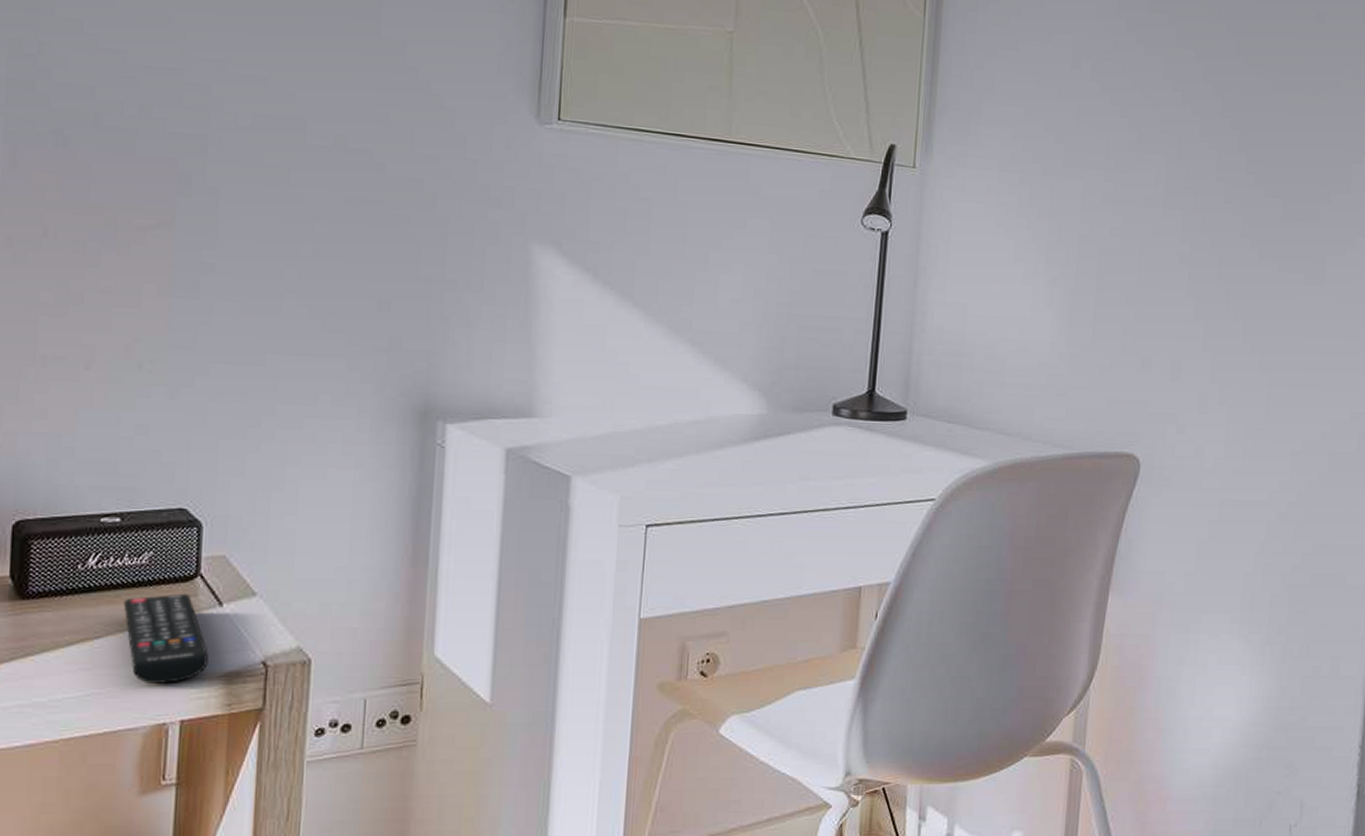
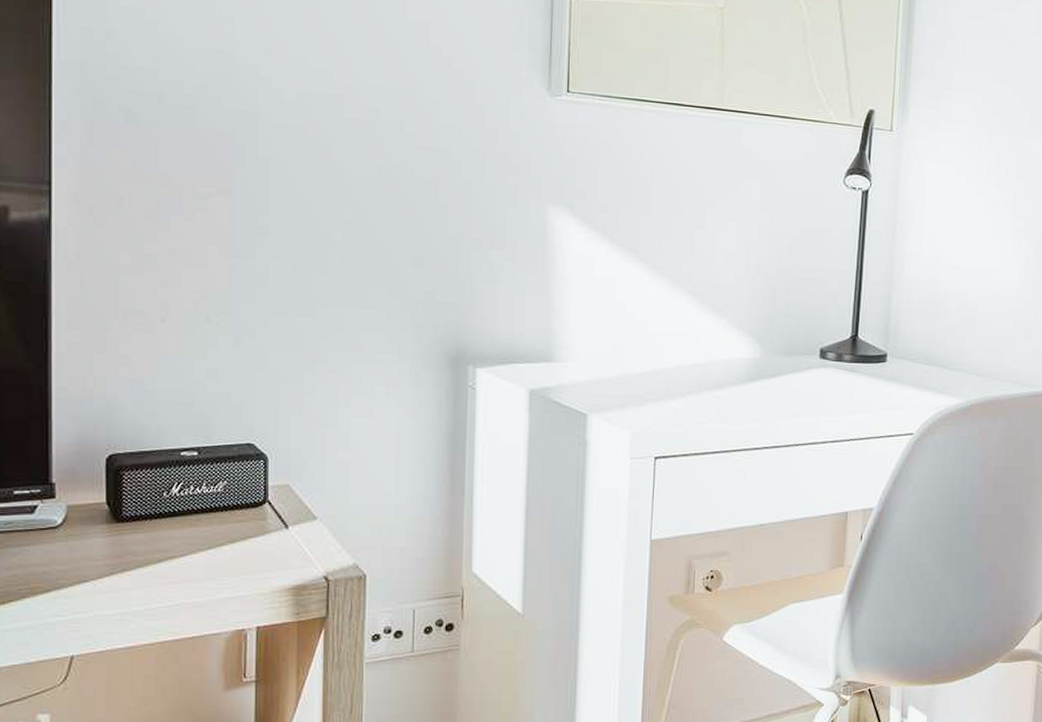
remote control: present [123,593,208,683] -> none [203,517,278,595]

